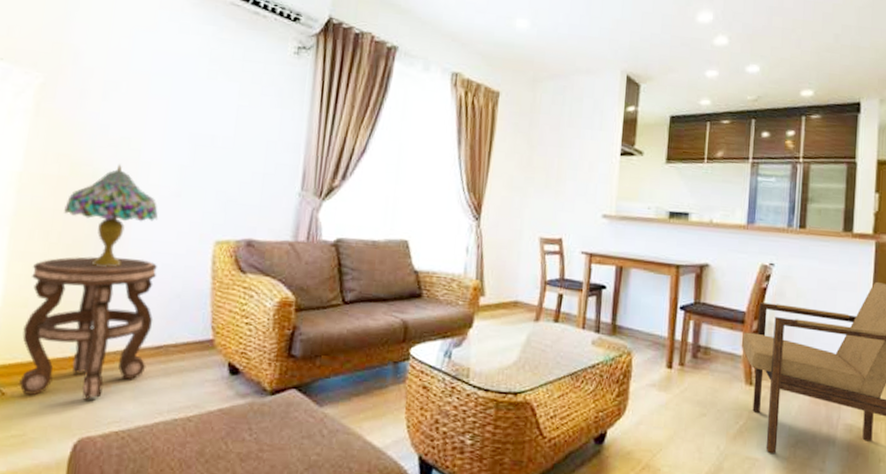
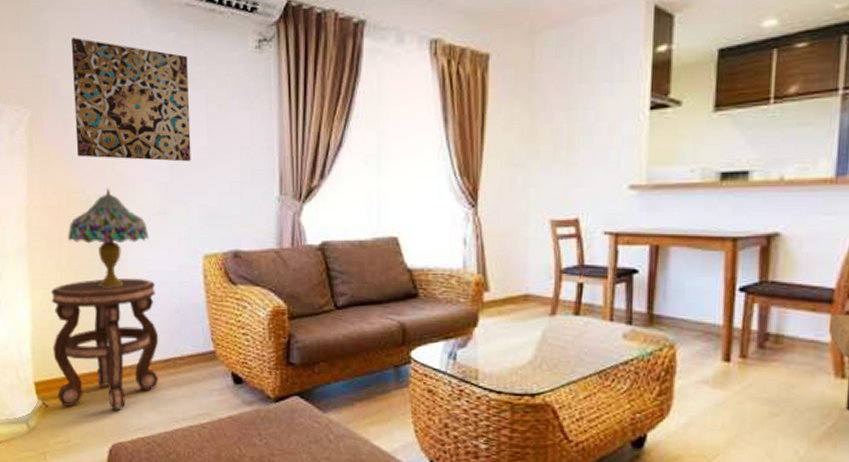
wall art: none [90,13,225,148] -> present [71,38,191,162]

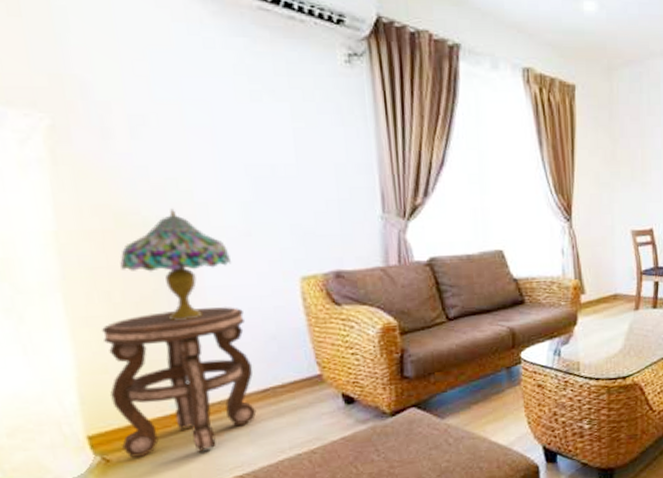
wall art: present [71,38,191,162] -> none [103,32,278,179]

